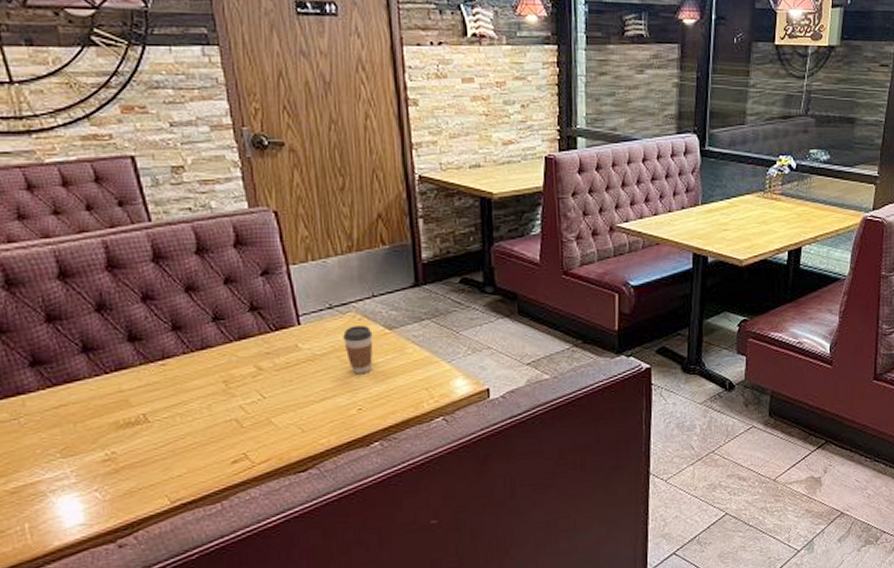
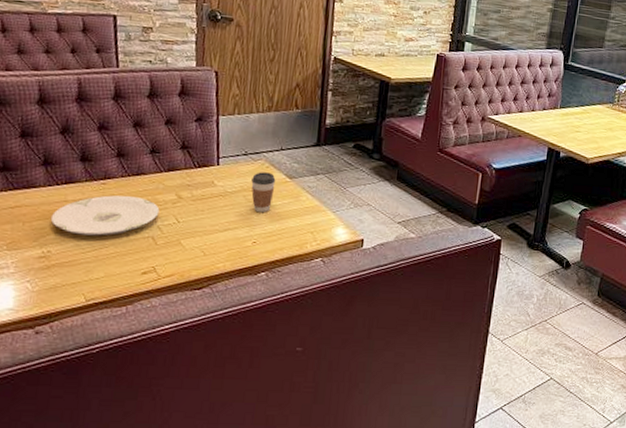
plate: none [106,375,239,429] -> present [50,195,160,236]

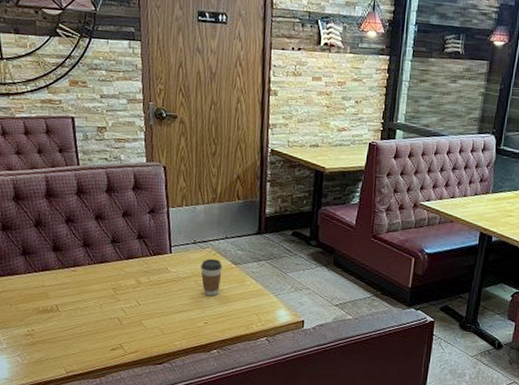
plate: present [50,195,160,236] -> none [32,281,123,317]

